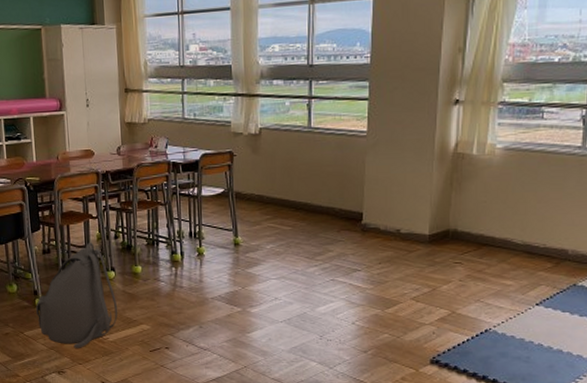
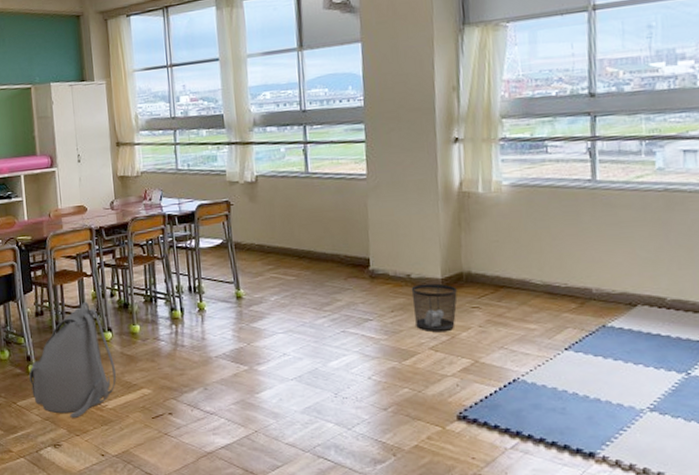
waste bin: none [399,239,442,284] -> present [411,283,458,333]

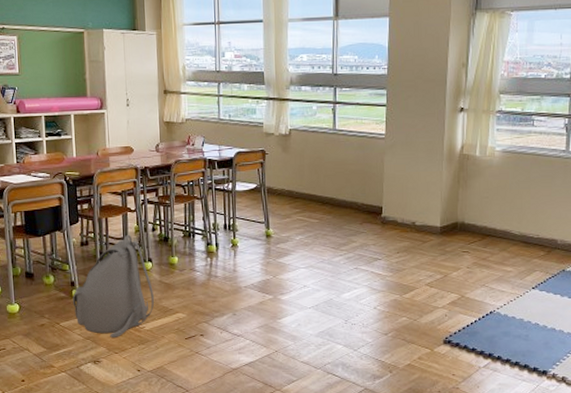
waste bin: present [411,283,458,333] -> none [415,230,452,272]

